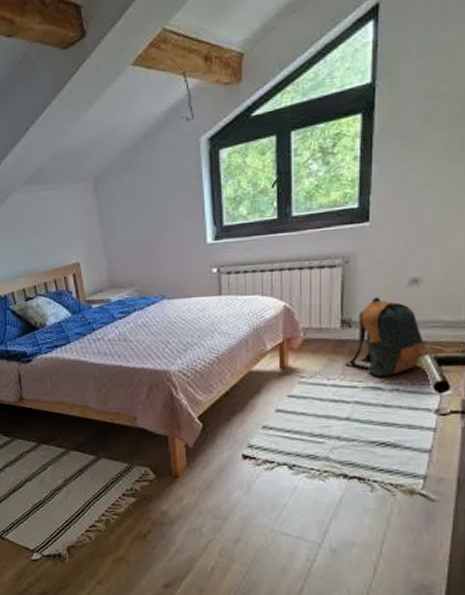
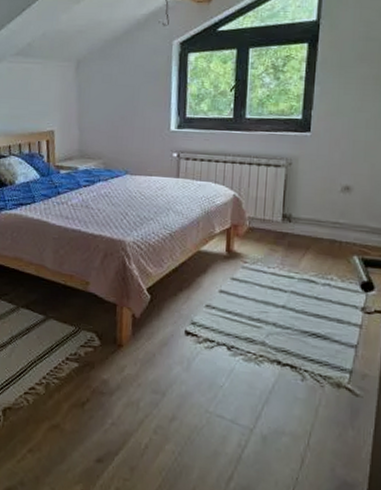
backpack: present [345,297,427,377] -> none [284,198,356,271]

